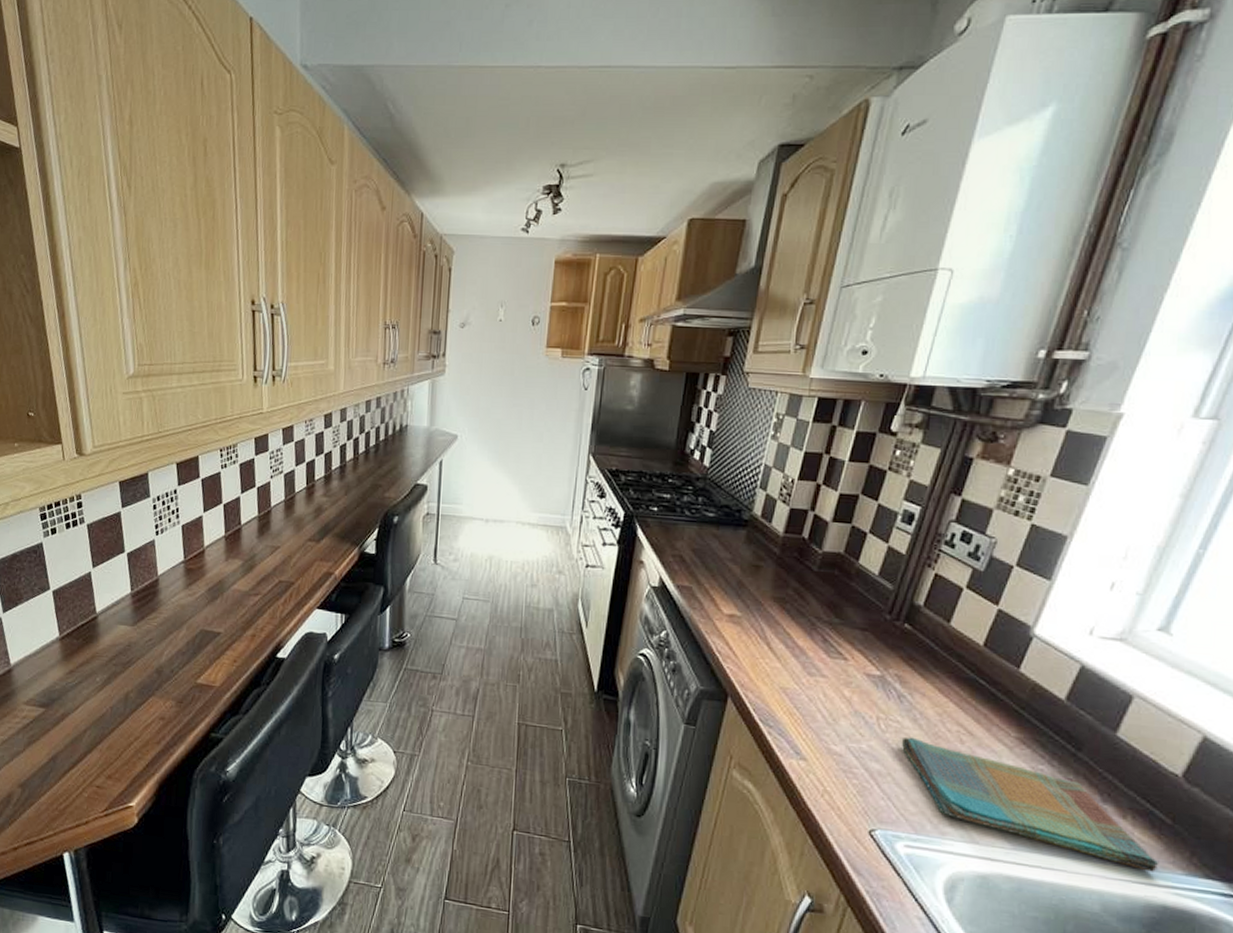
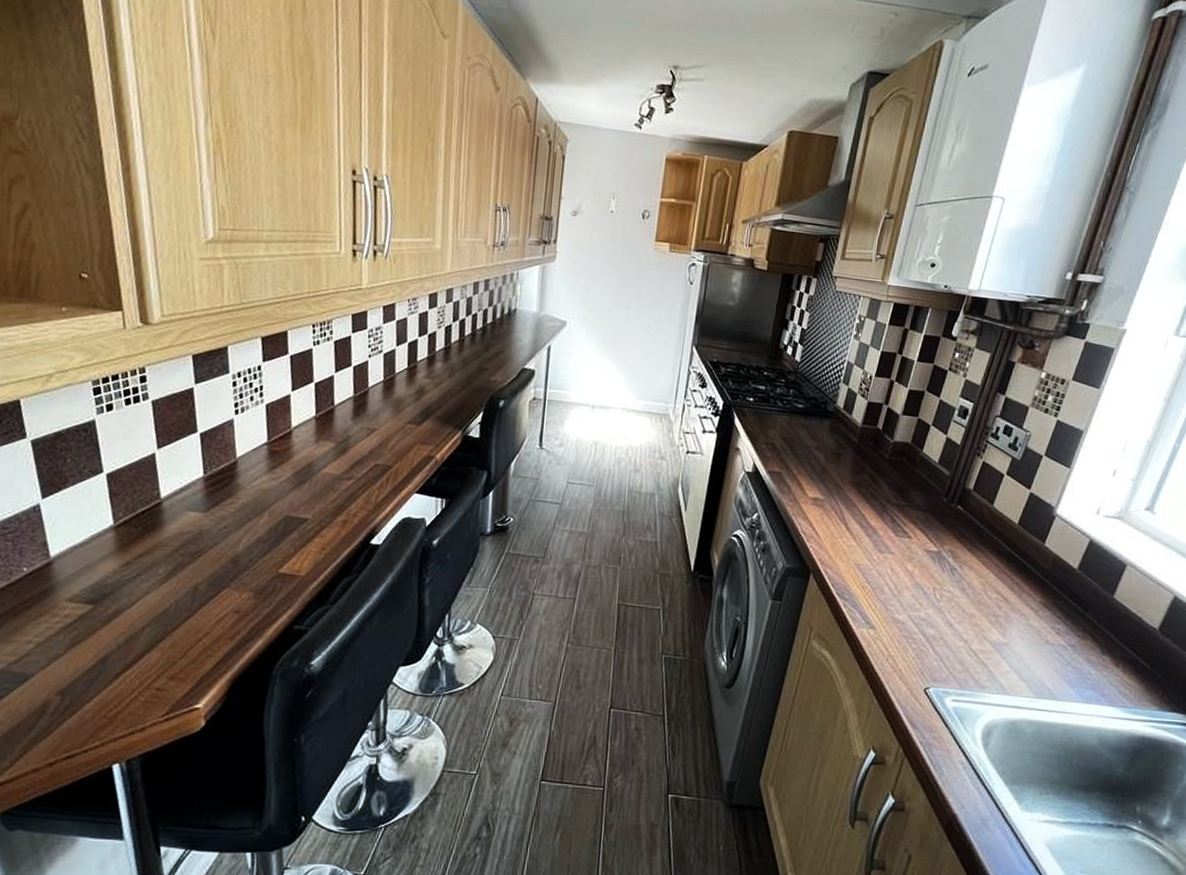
dish towel: present [901,736,1158,872] -> none [952,604,1140,710]

